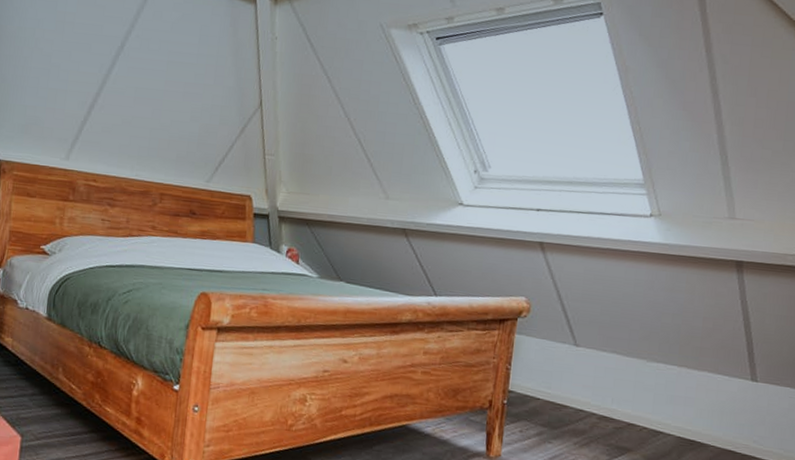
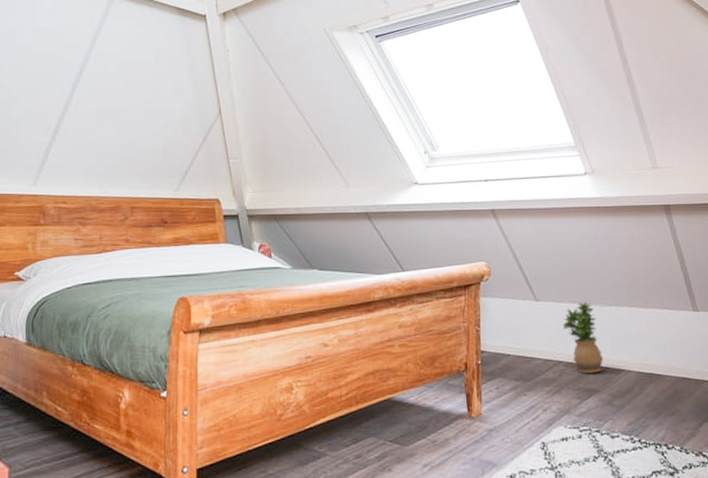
potted plant: none [601,353,642,431] -> present [562,302,604,373]

